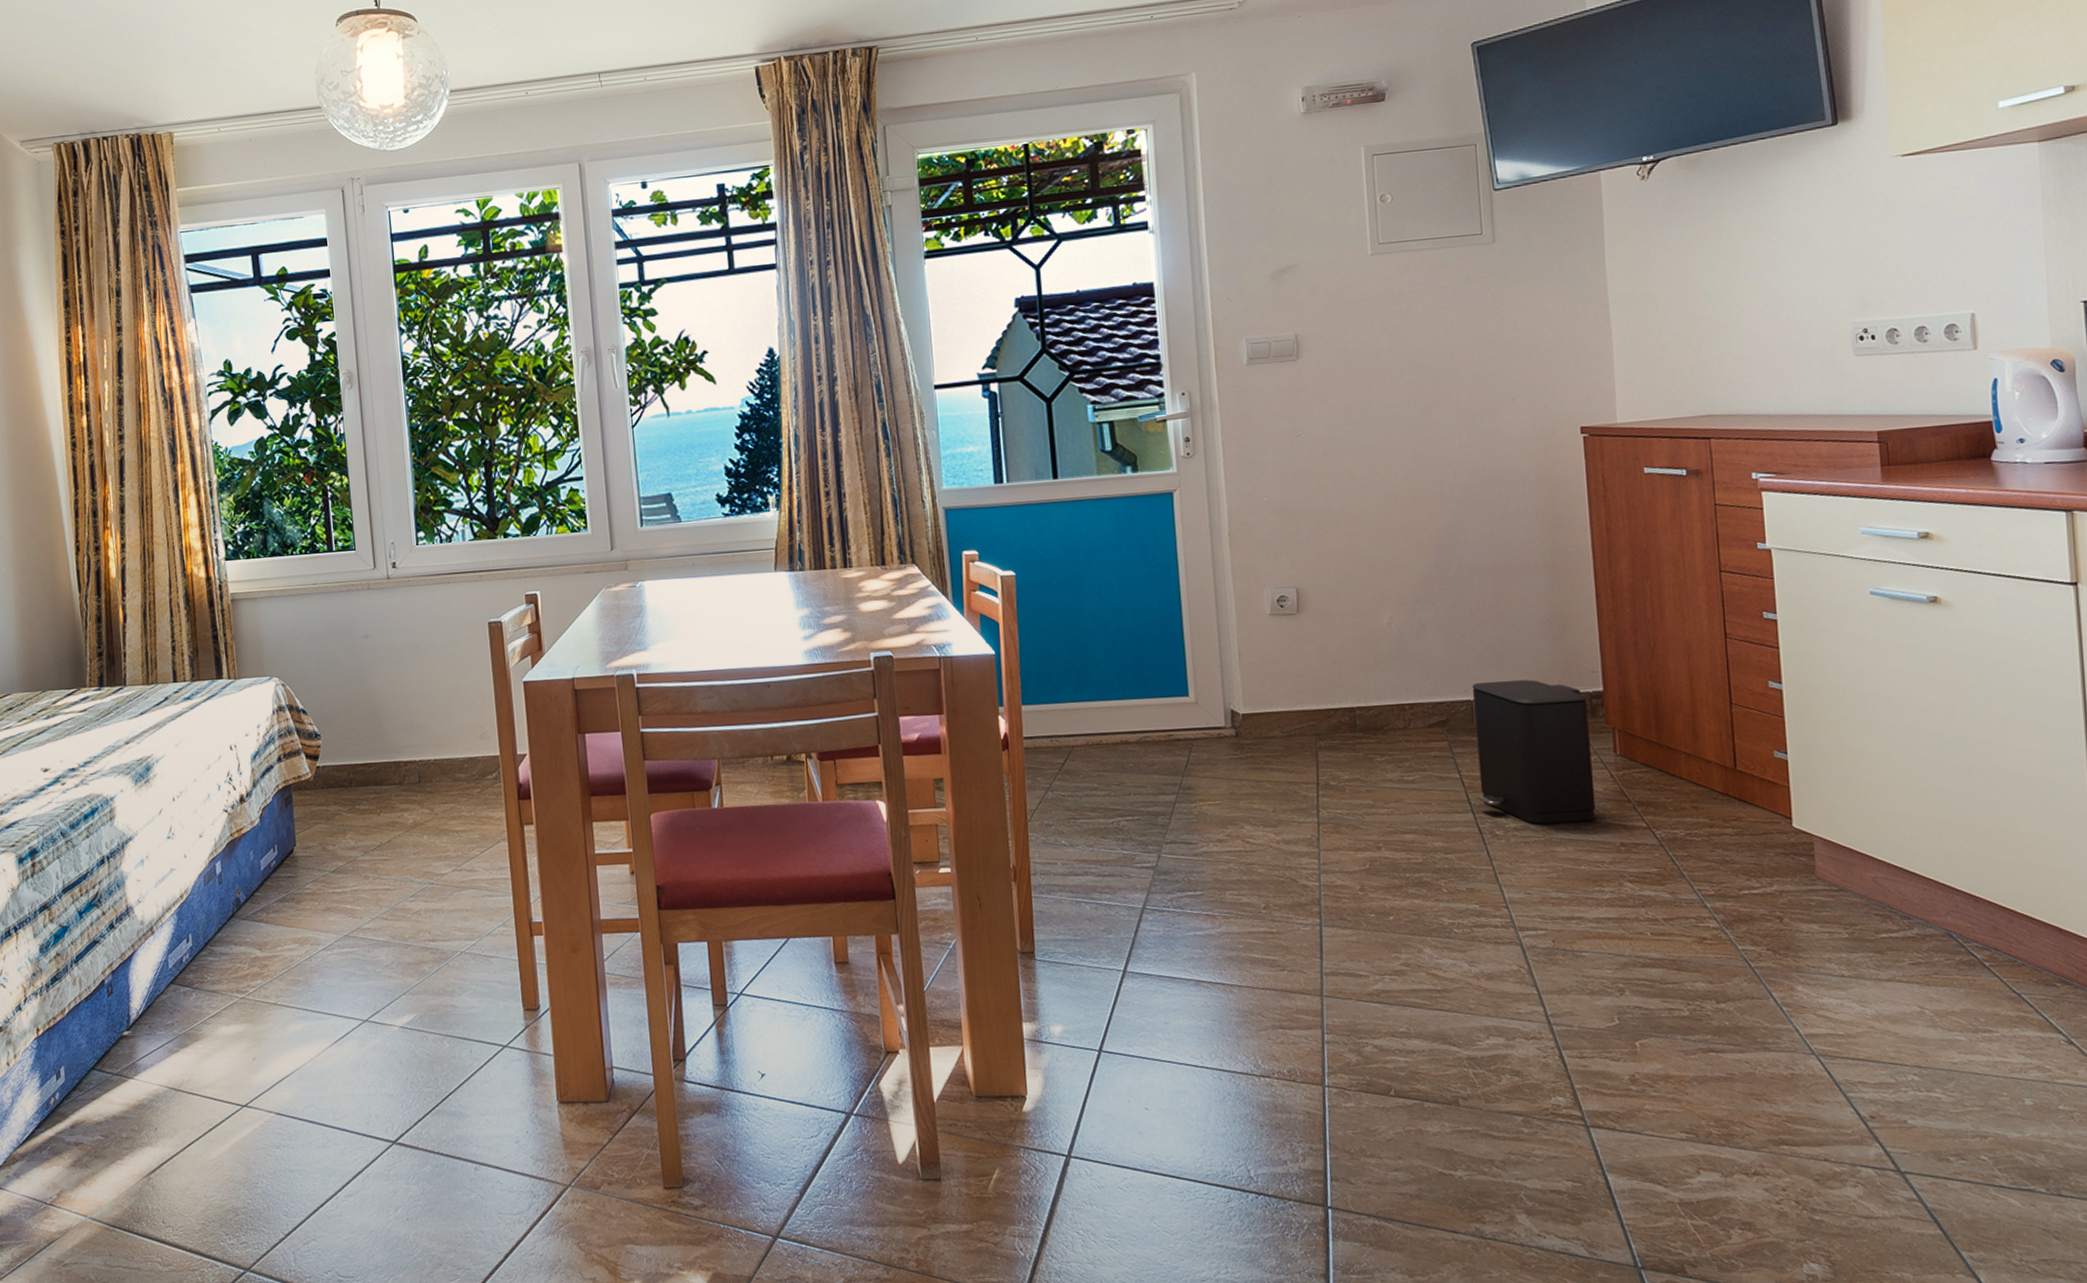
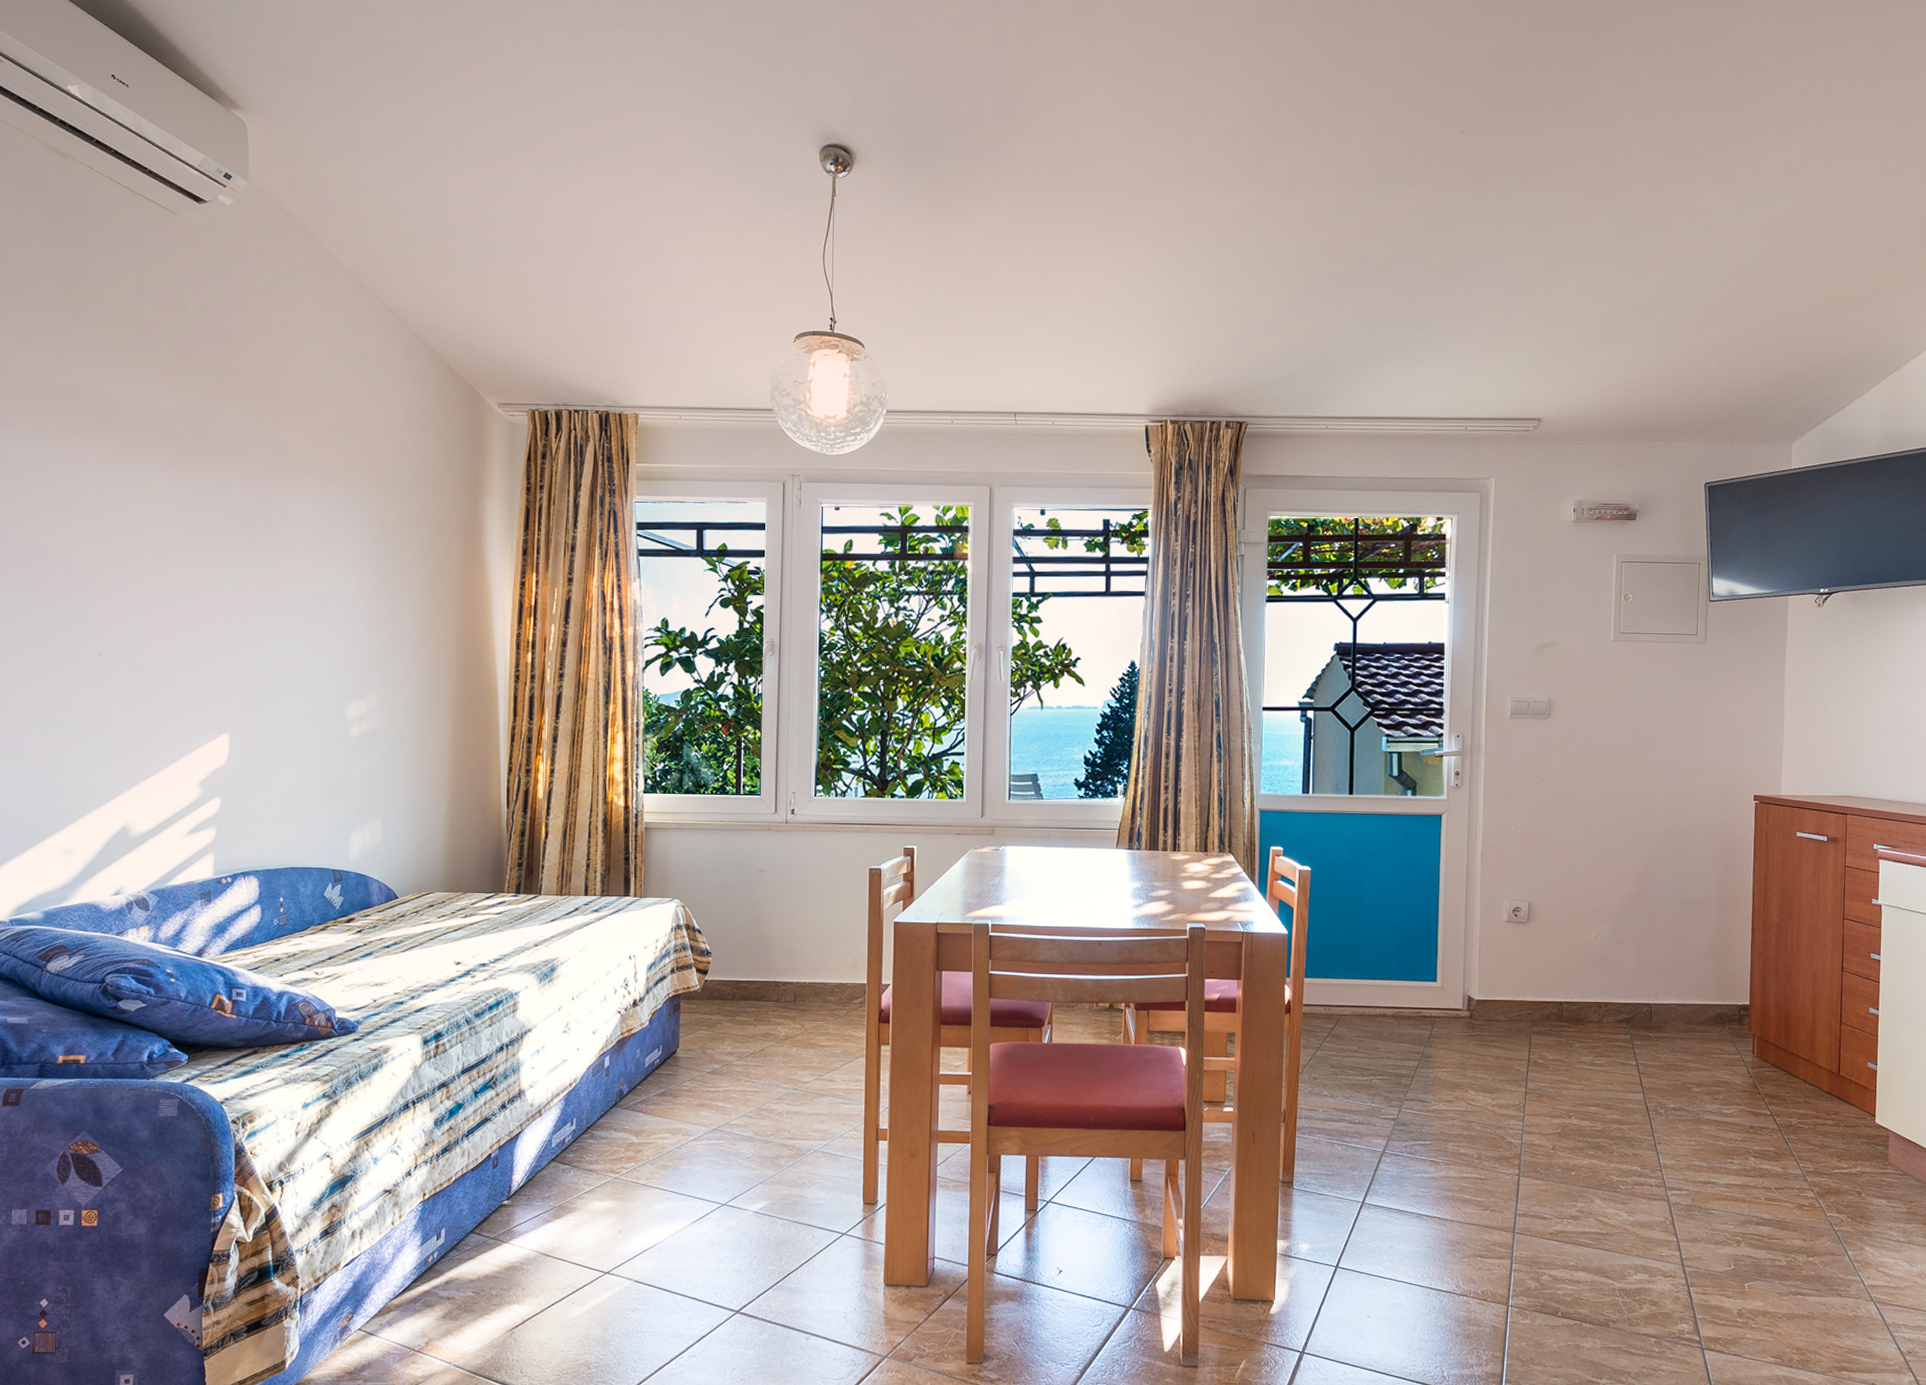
pedal bin: present [1472,679,1596,824] -> none [1648,990,1737,1107]

